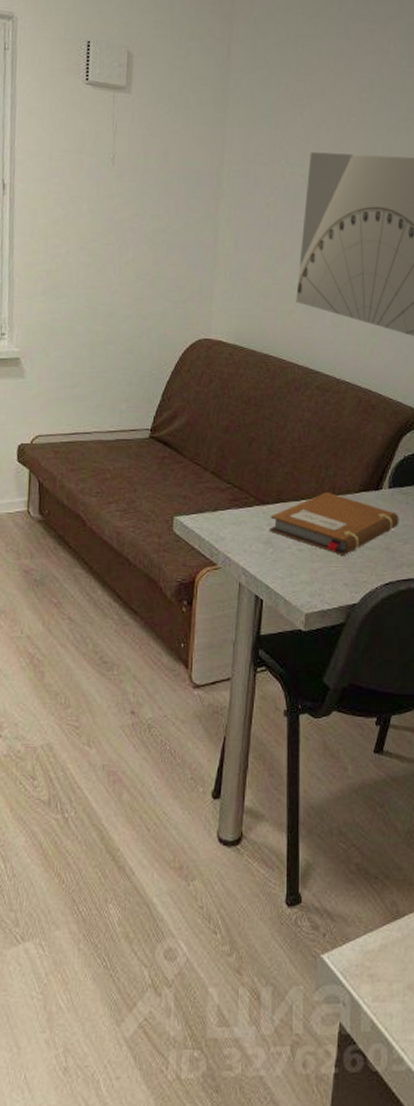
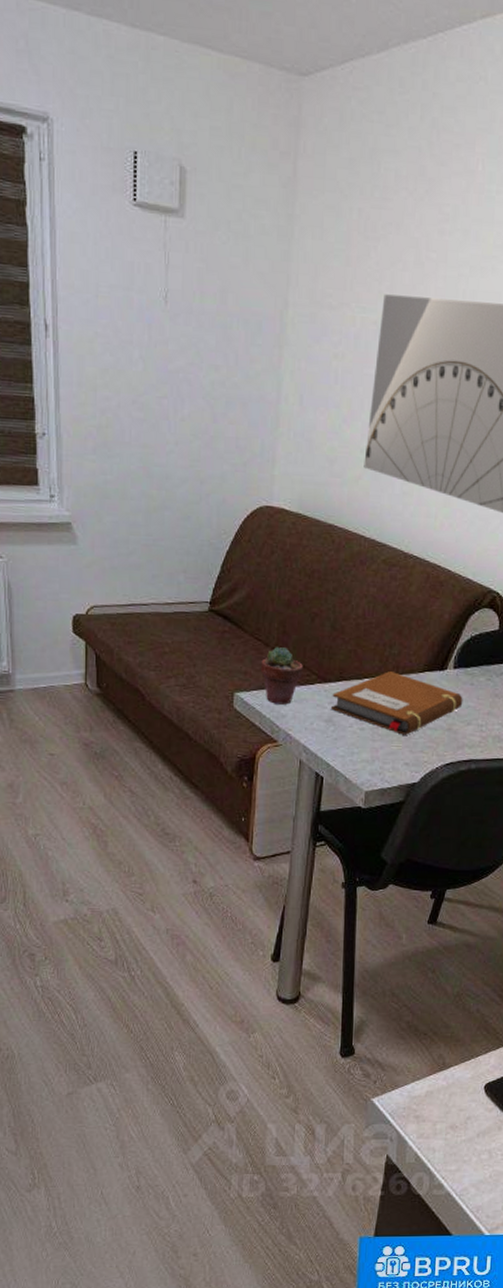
potted succulent: none [200,471,241,527] -> present [261,647,303,705]

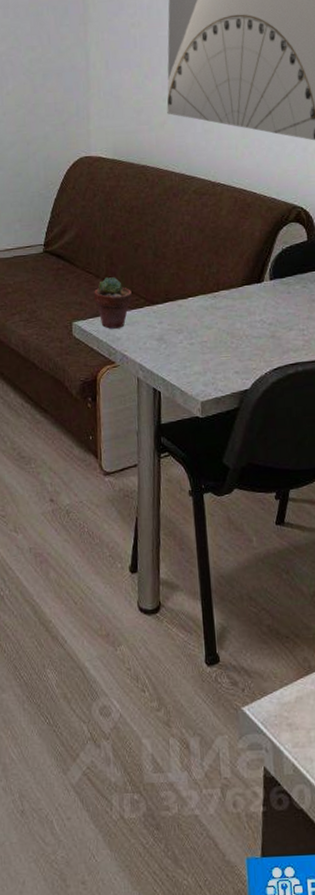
notebook: present [330,671,463,735] -> none [160,289,283,346]

